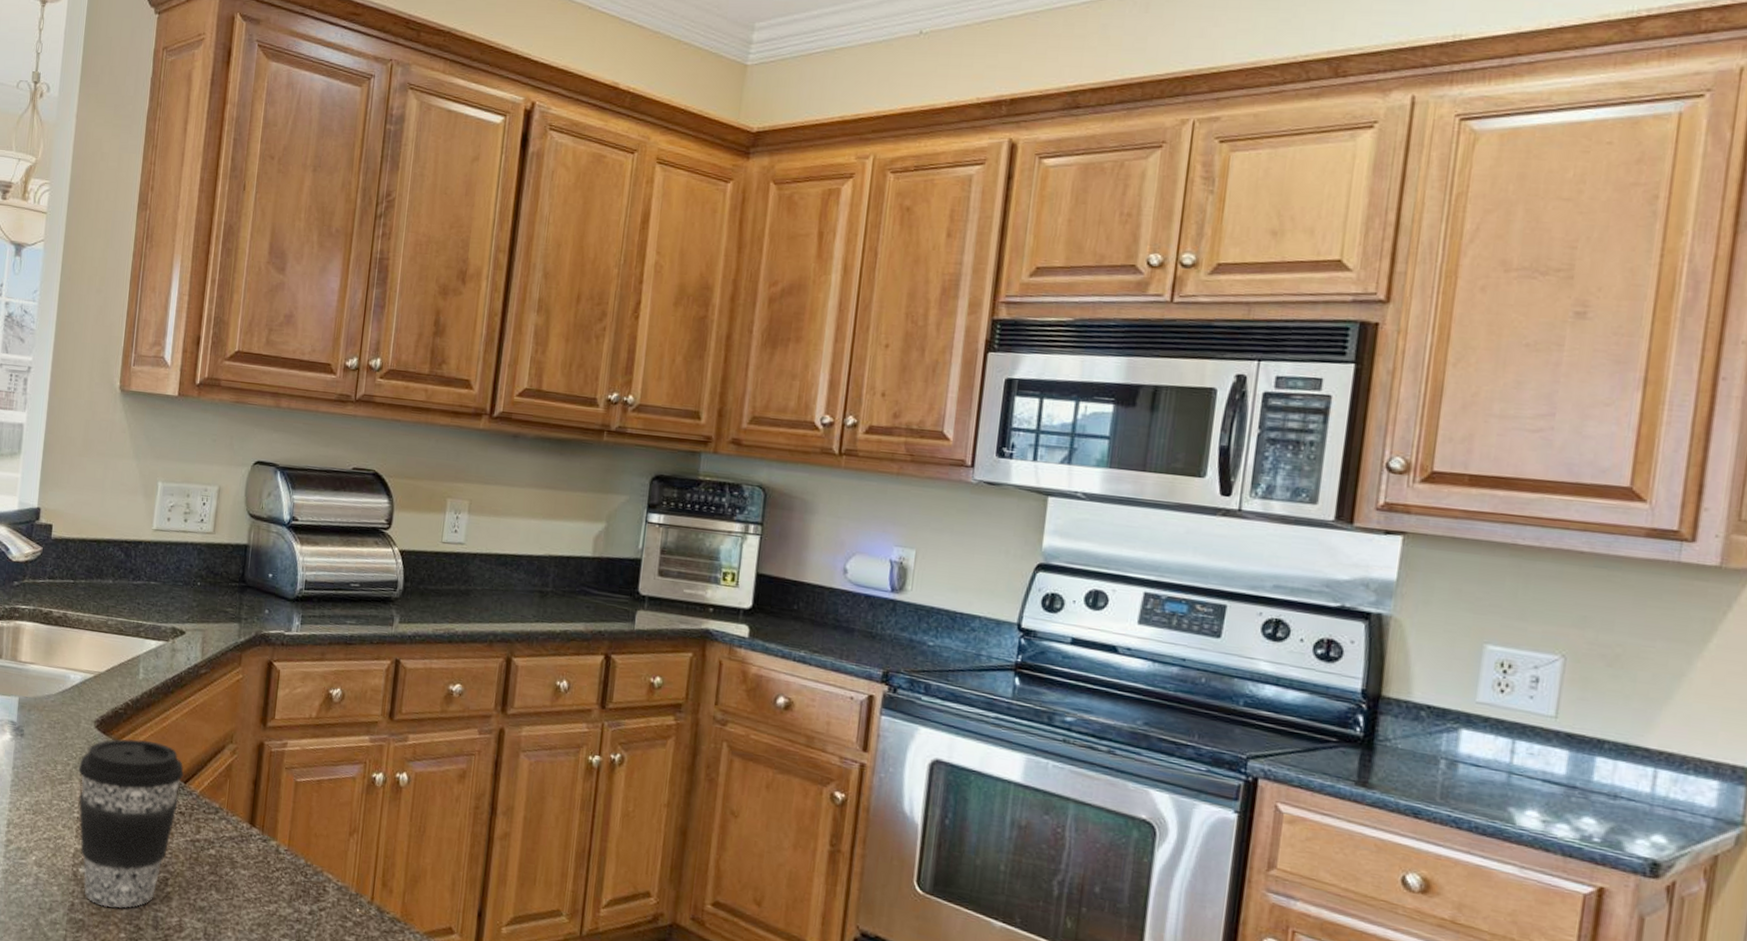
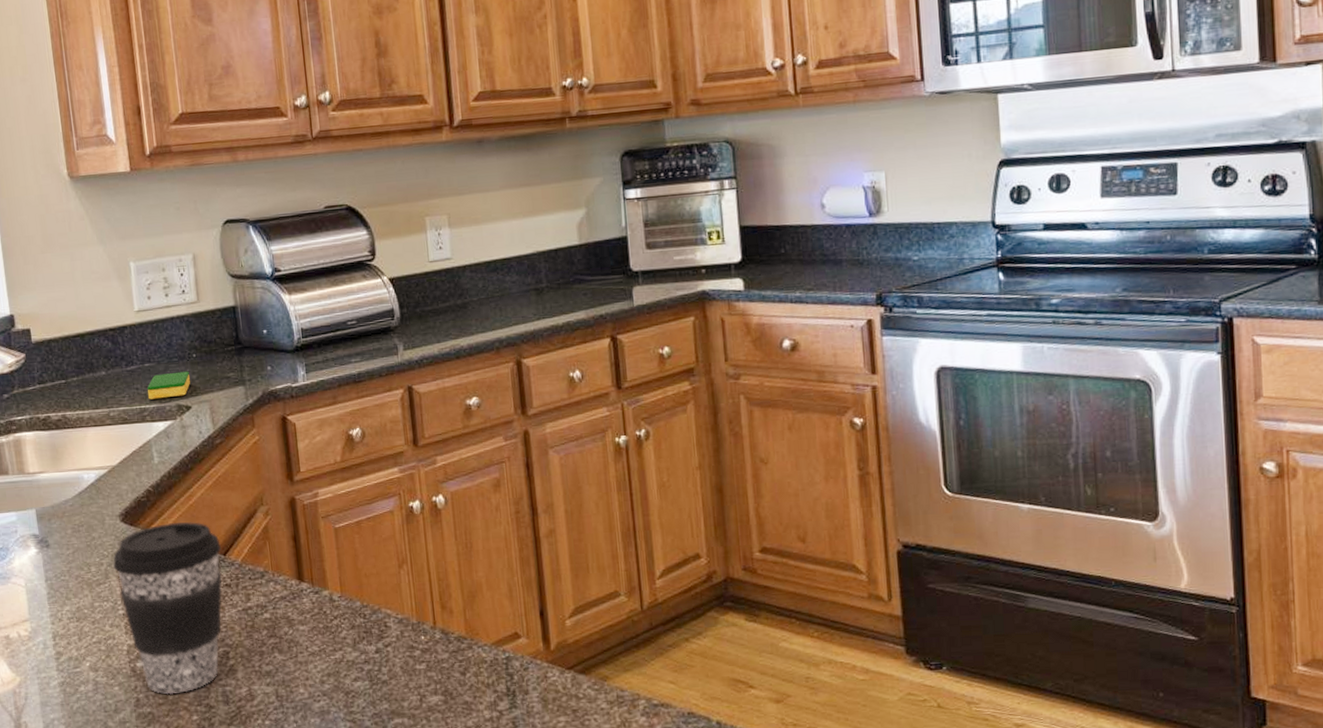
dish sponge: none [147,594,190,620] -> present [147,371,190,400]

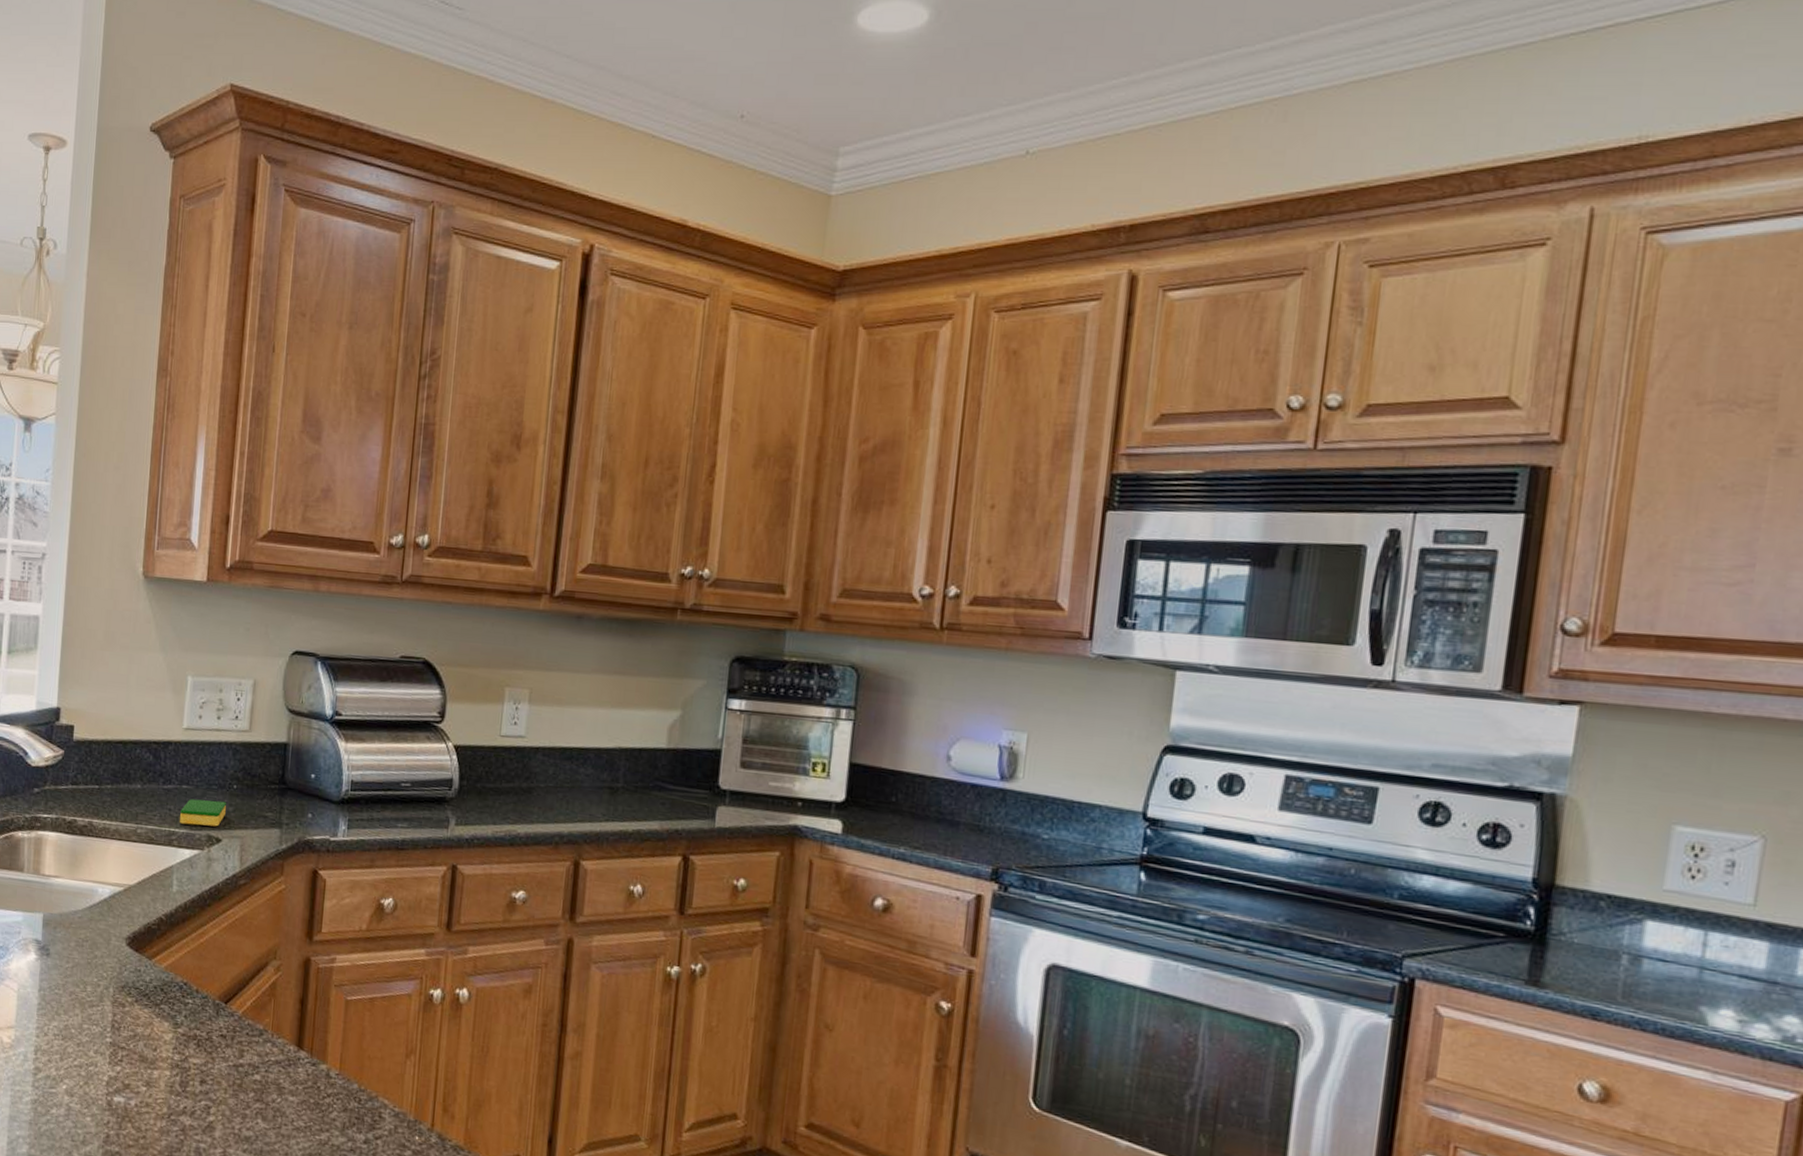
coffee cup: present [112,522,223,695] -> none [110,957,224,1139]

